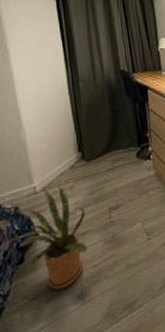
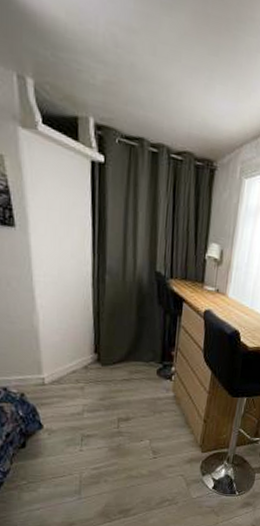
house plant: present [13,182,87,290] -> none [17,380,93,481]

